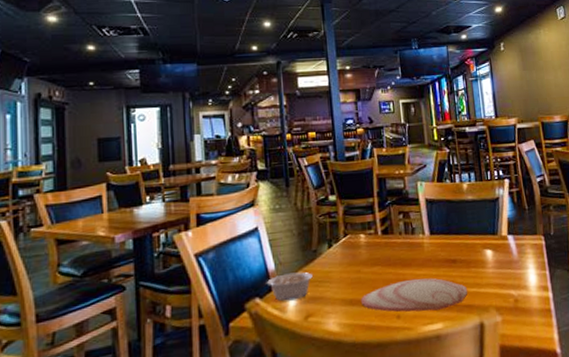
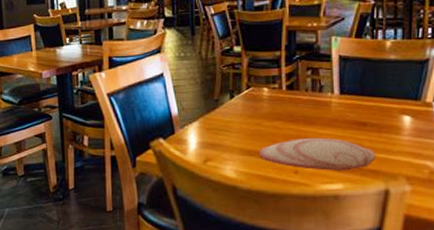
legume: present [264,272,313,302] -> none [168,119,213,144]

